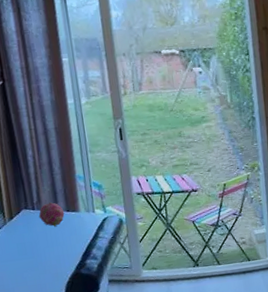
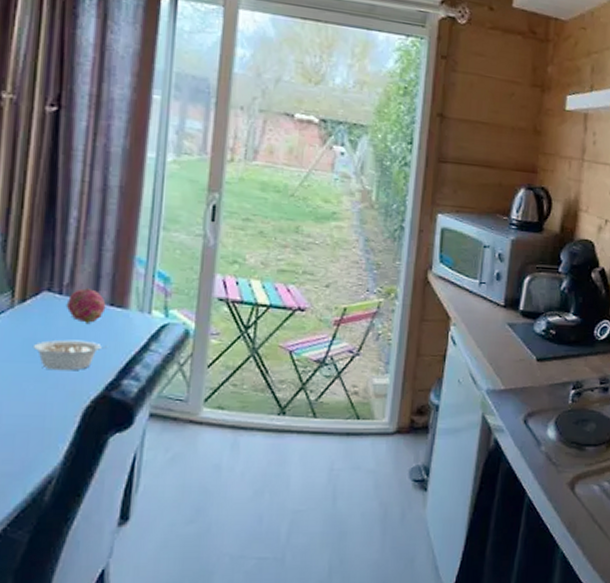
legume: none [24,238,71,262] -> present [32,339,107,371]

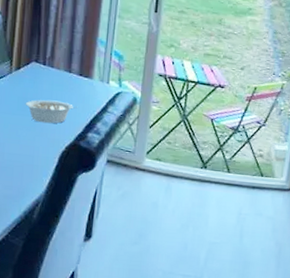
fruit: present [65,288,106,323] -> none [48,61,77,88]

